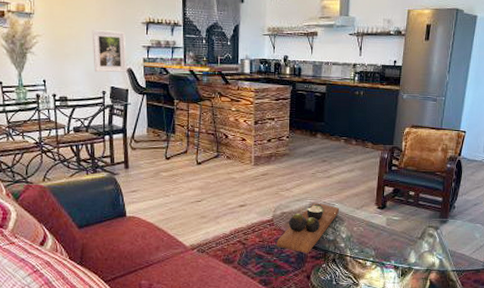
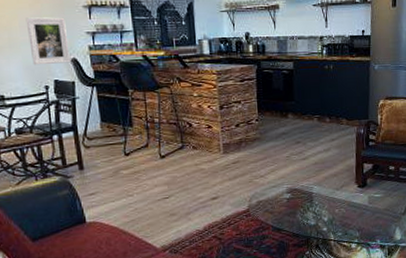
decorative tray: present [276,203,340,253] -> none [255,187,319,242]

